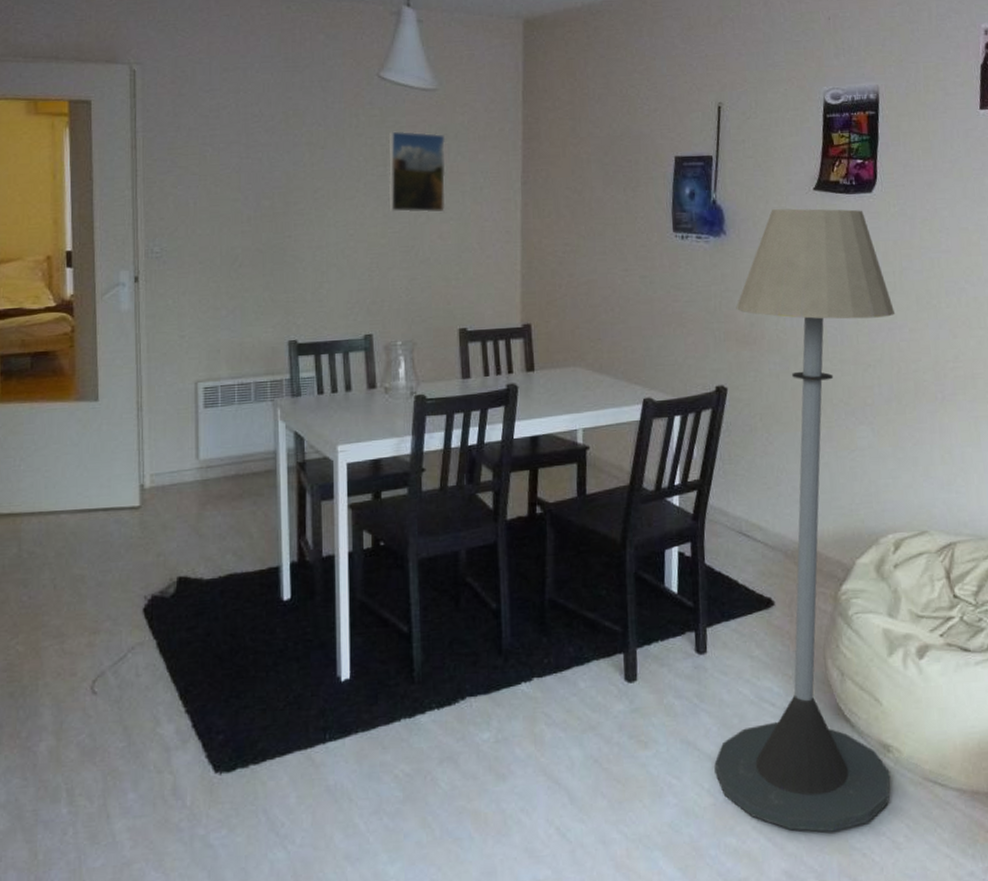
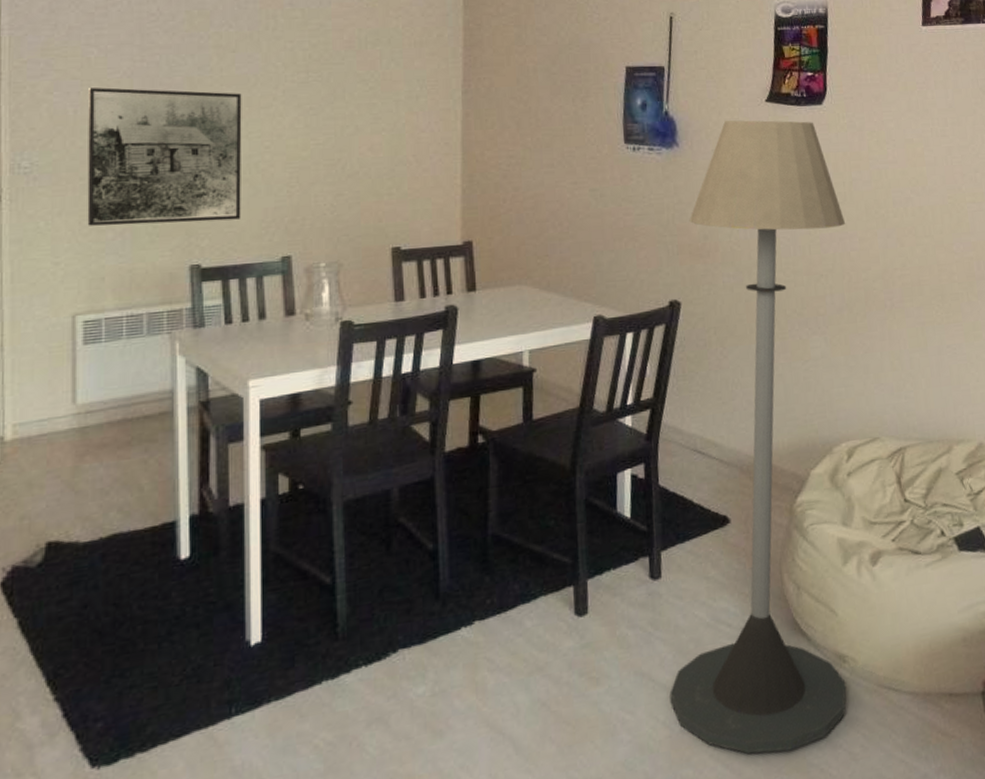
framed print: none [205,182,330,305] -> present [87,87,242,226]
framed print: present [388,131,446,213] -> none [311,35,378,123]

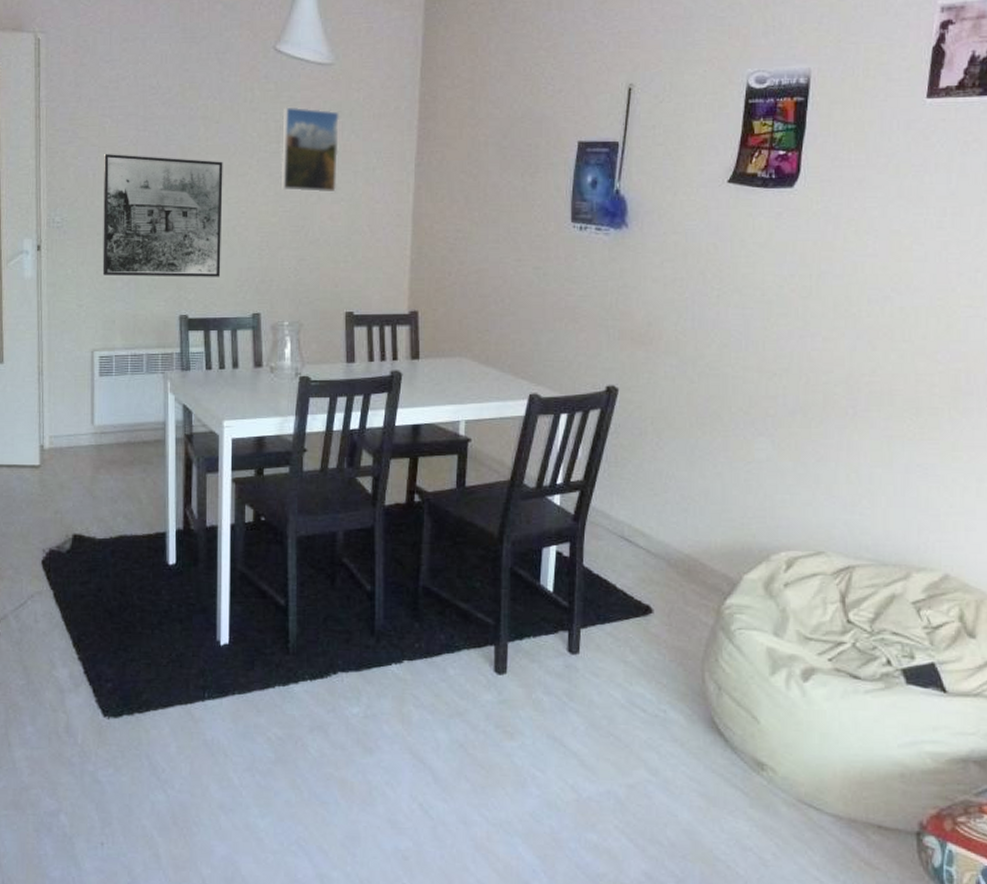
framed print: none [311,35,378,123] -> present [280,107,340,193]
floor lamp: present [669,120,847,754] -> none [580,202,809,841]

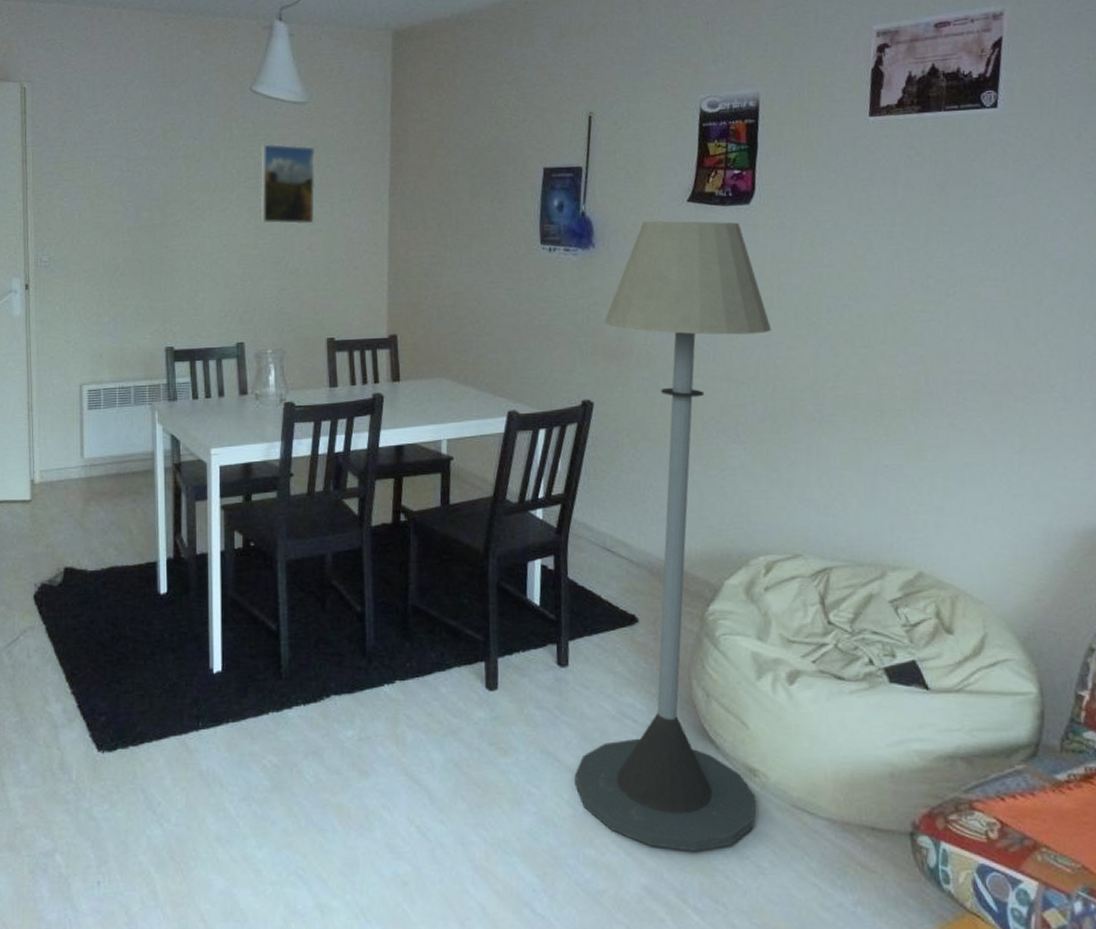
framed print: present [102,154,223,277] -> none [89,194,205,312]
floor lamp: none [580,202,809,841] -> present [574,221,772,851]

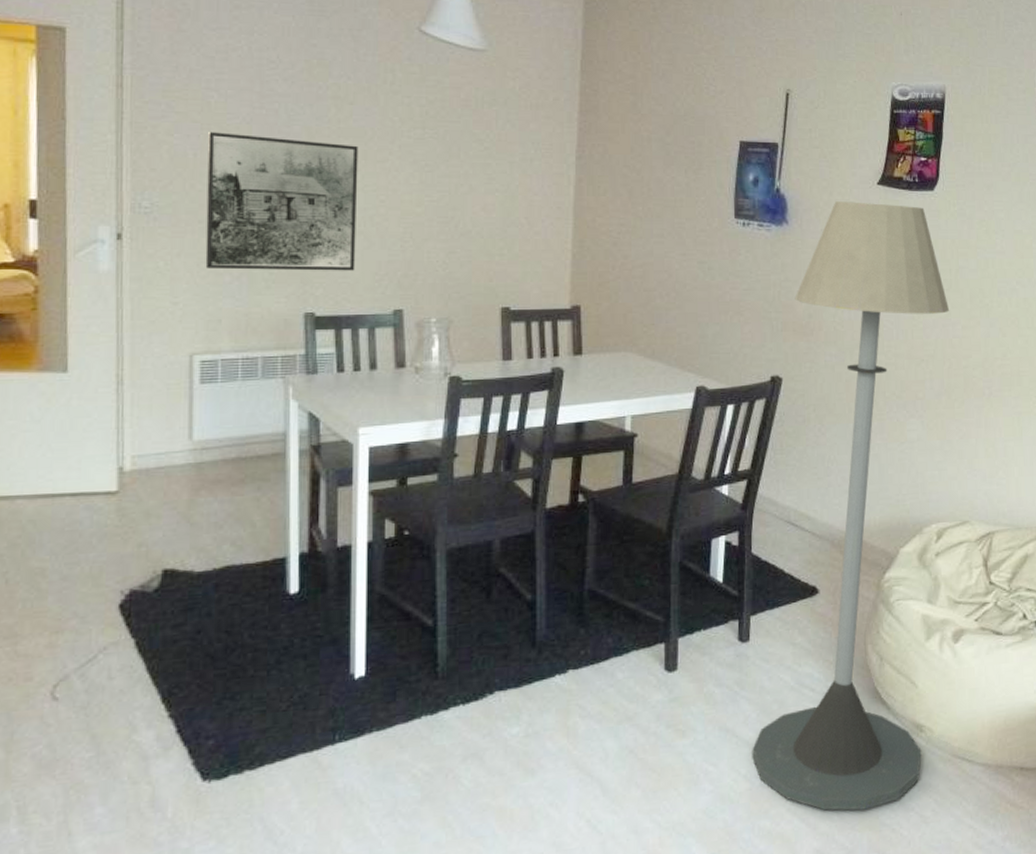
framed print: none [89,194,205,312] -> present [205,132,359,271]
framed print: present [260,144,316,224] -> none [426,91,494,183]

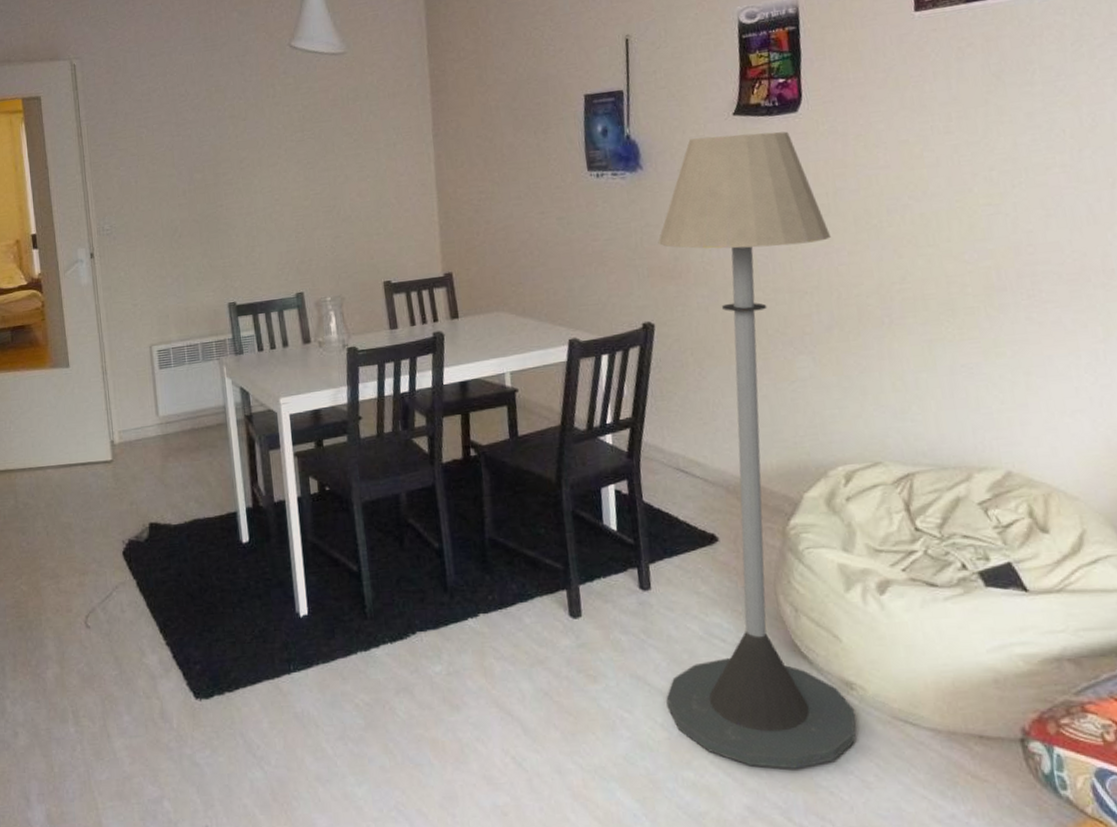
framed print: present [205,132,359,271] -> none [144,155,263,274]

